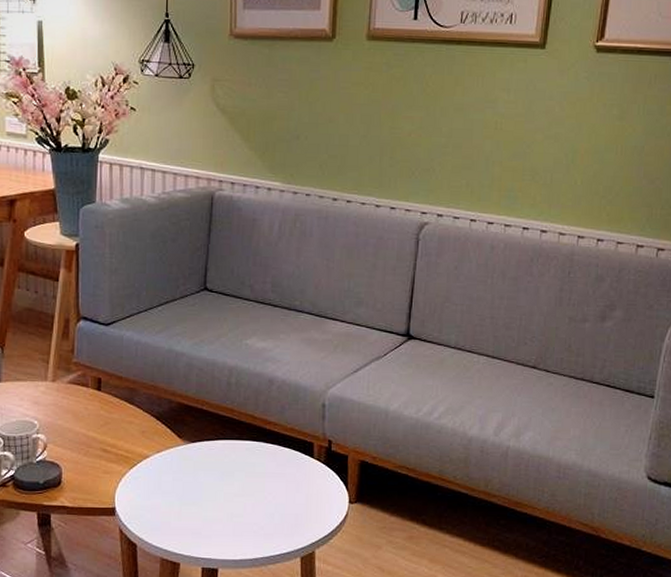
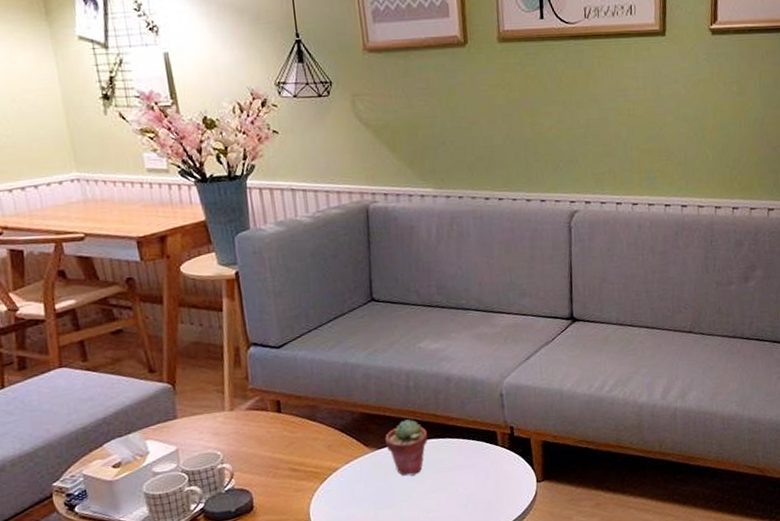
potted succulent: none [199,417,242,475] -> present [385,419,428,476]

